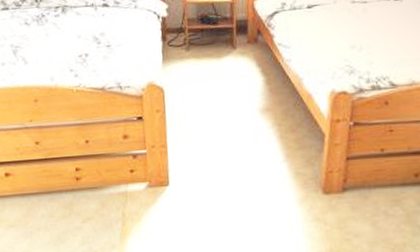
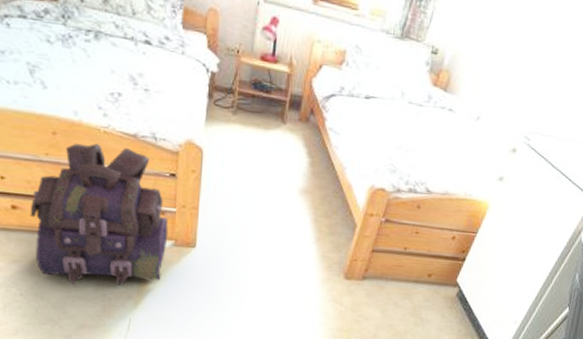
backpack: none [20,101,143,241] -> present [30,143,169,286]

